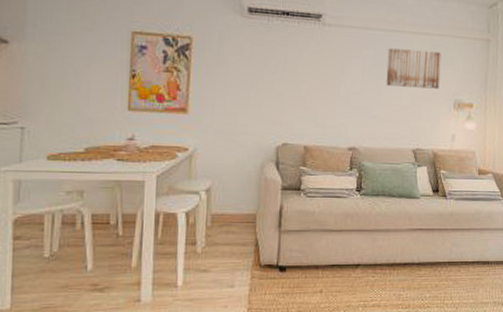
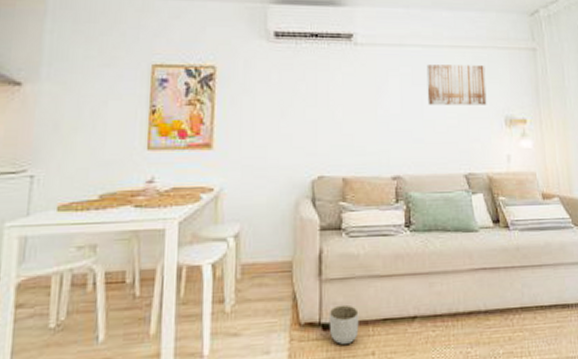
planter: none [285,252,311,283] -> present [329,304,359,344]

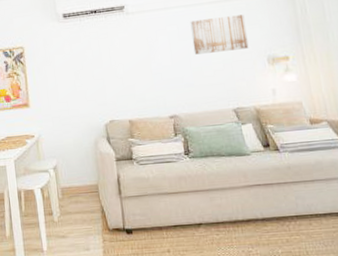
planter: present [329,304,359,344] -> none [130,215,155,244]

